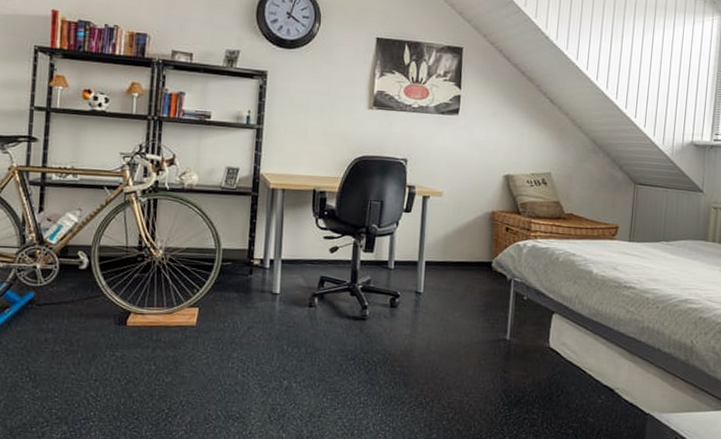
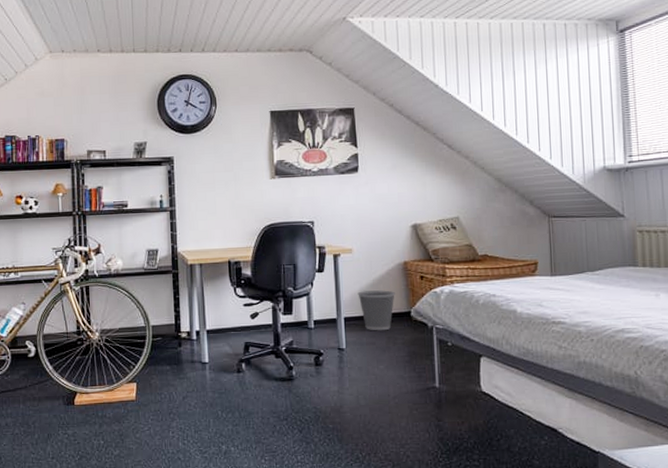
wastebasket: none [442,236,479,279] -> present [357,290,395,331]

